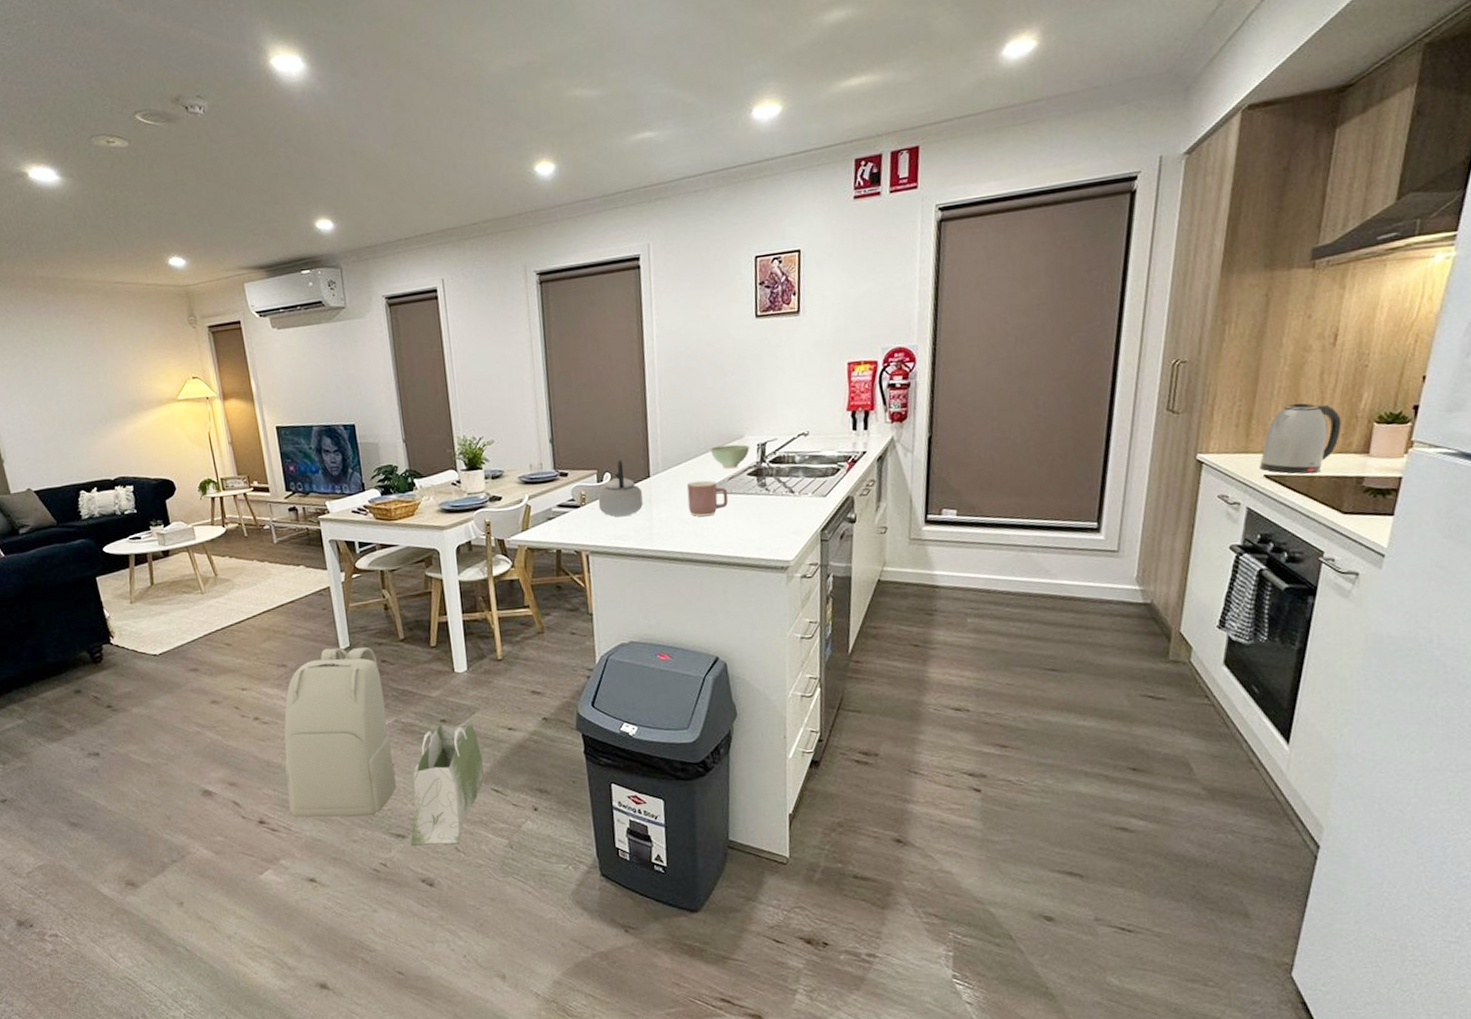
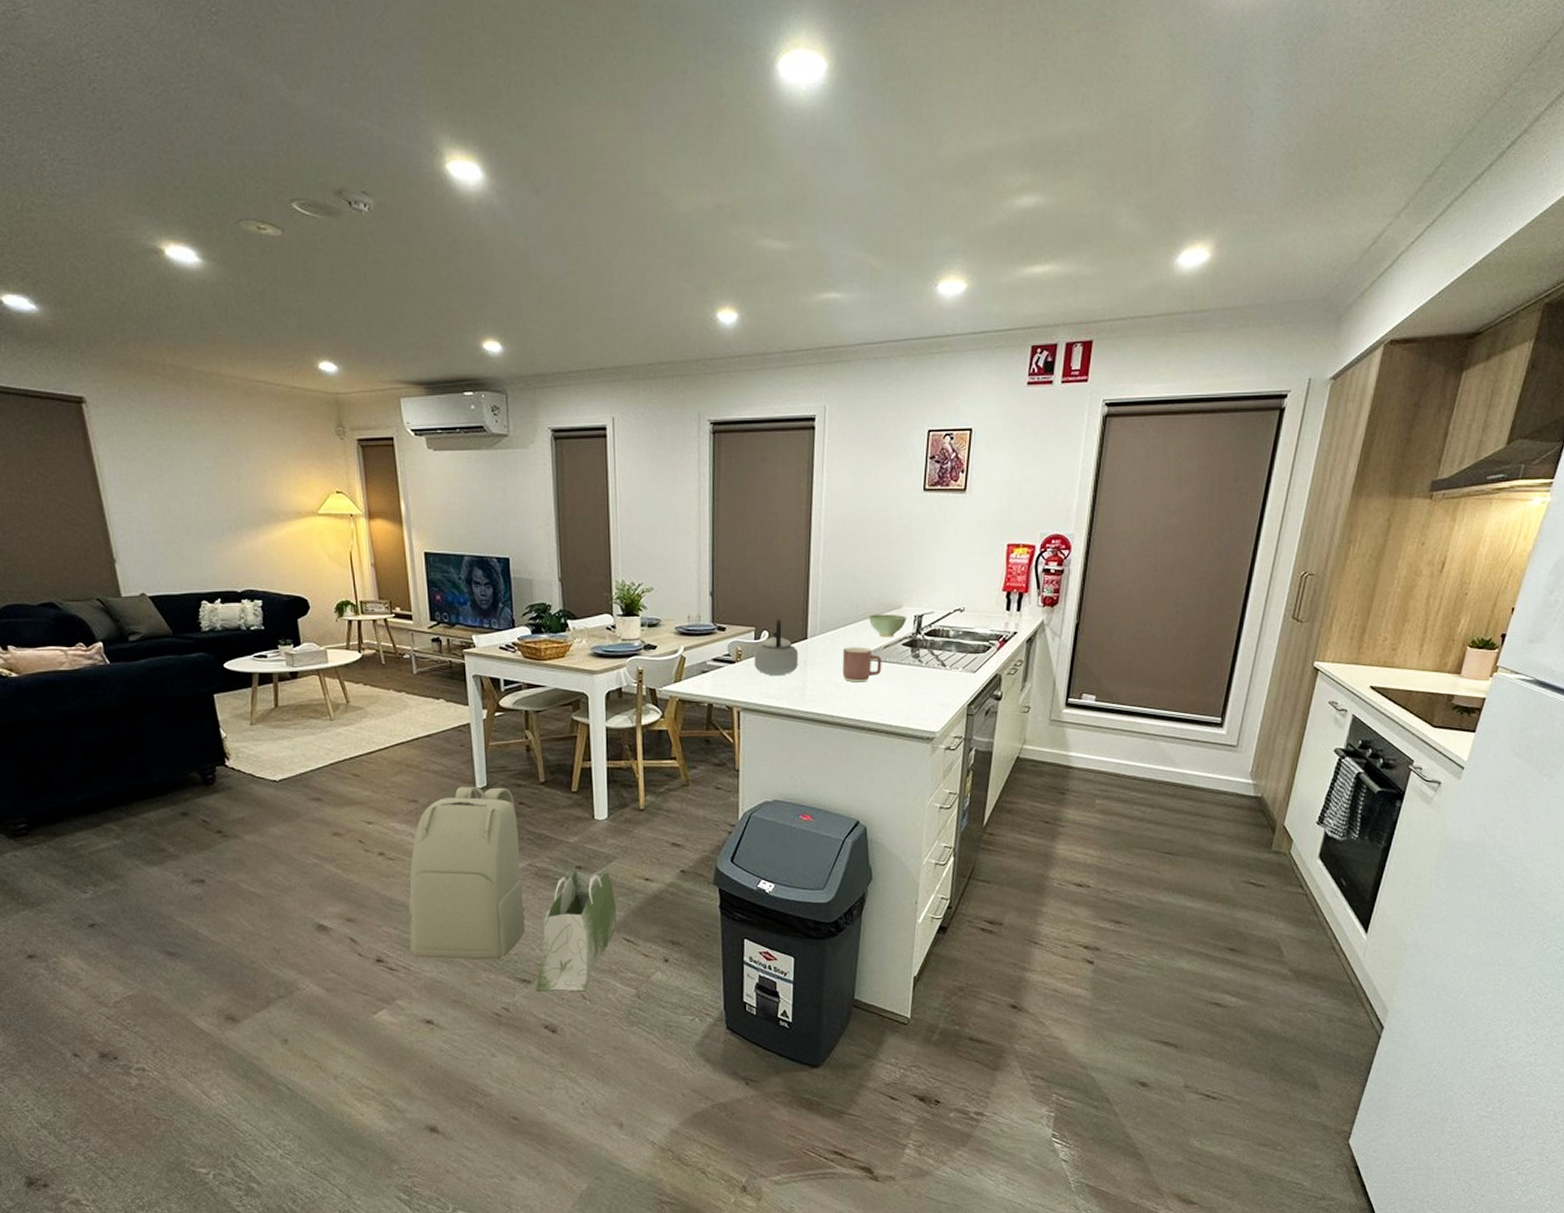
kettle: present [1259,403,1342,474] -> none [1367,622,1441,688]

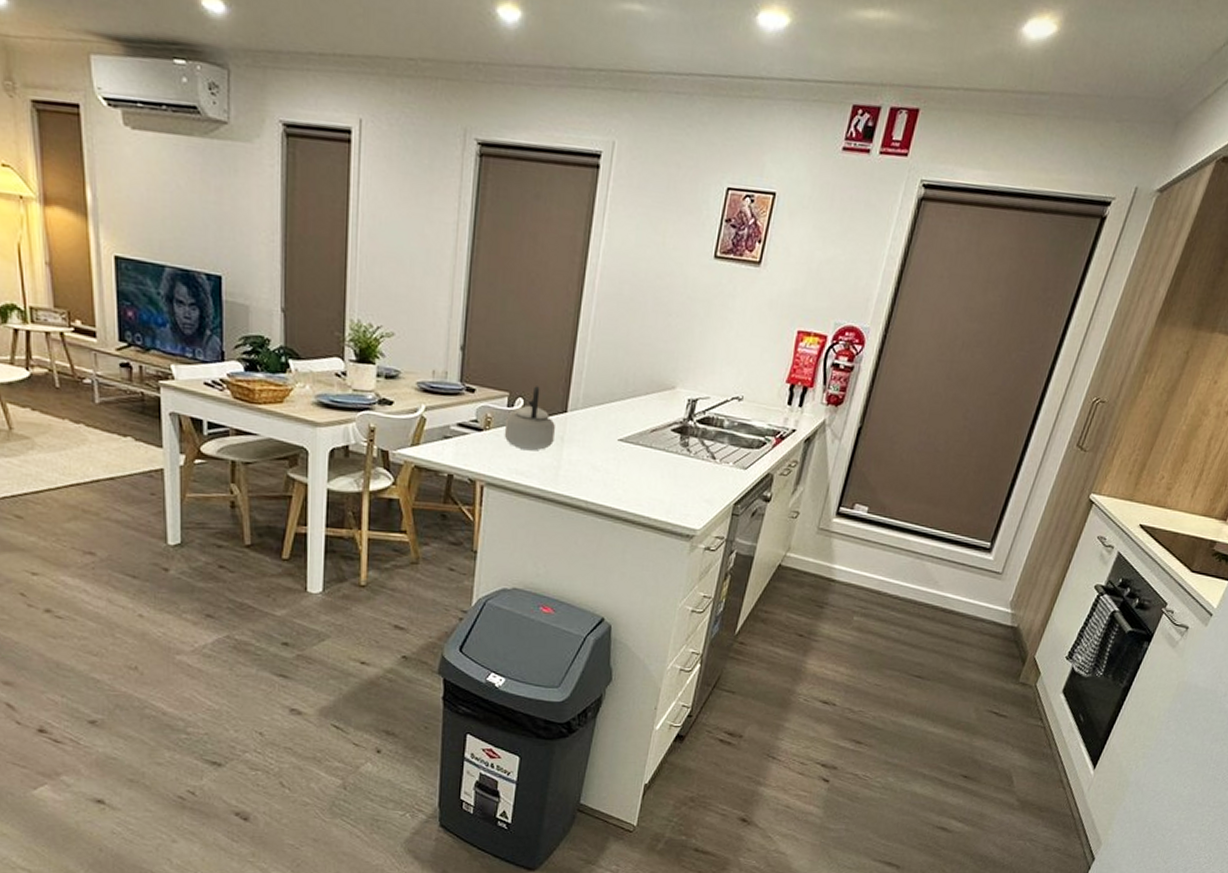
backpack: present [408,786,525,961] -> none [79,541,219,739]
grocery bag: present [536,868,617,992] -> none [228,647,327,779]
mug: present [842,646,882,683] -> none [602,426,648,468]
bowl: present [868,614,907,638] -> none [637,392,680,421]

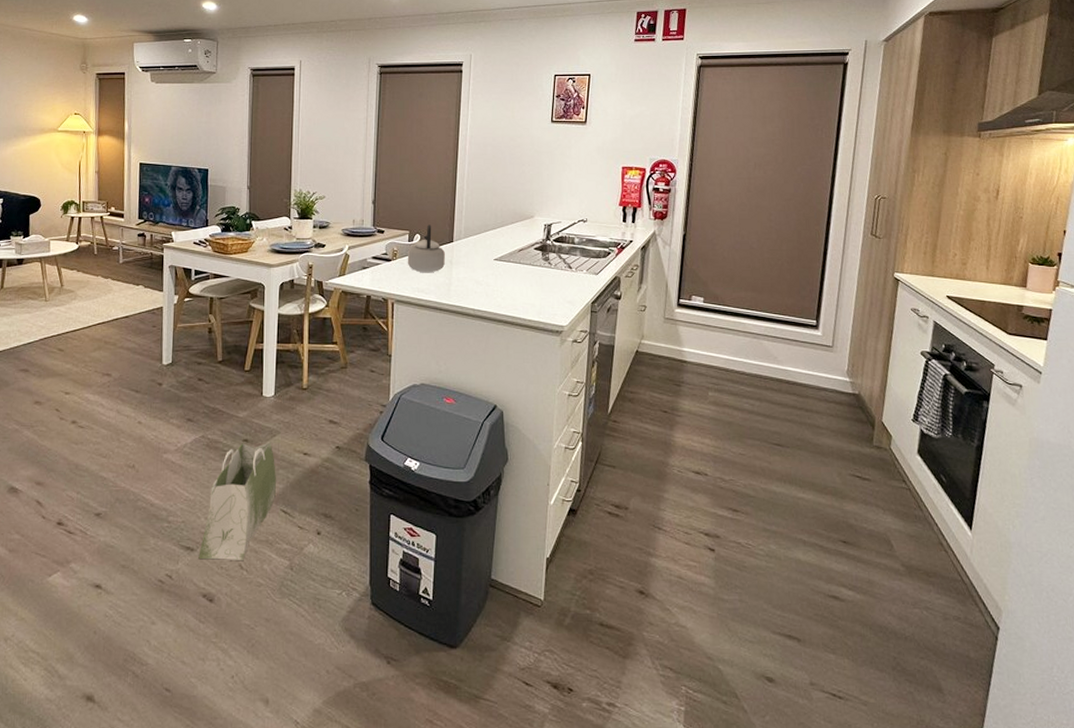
grocery bag: none [228,647,327,779] -> present [198,442,277,561]

